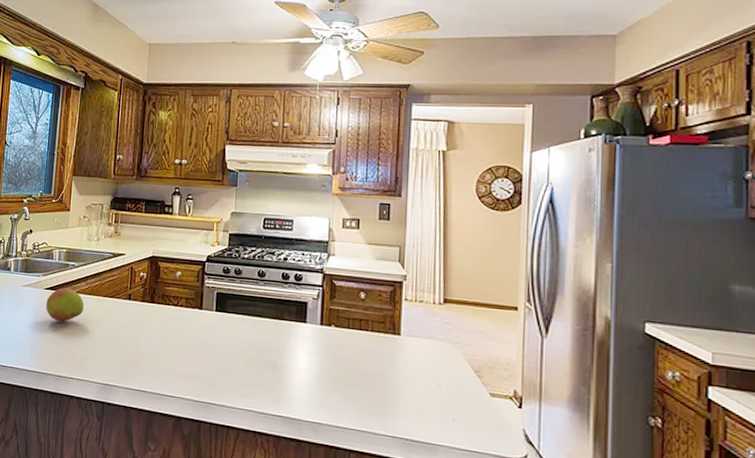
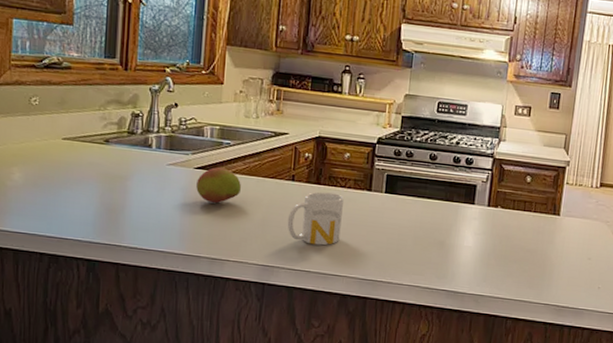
mug: none [124,310,176,365] -> present [287,192,344,246]

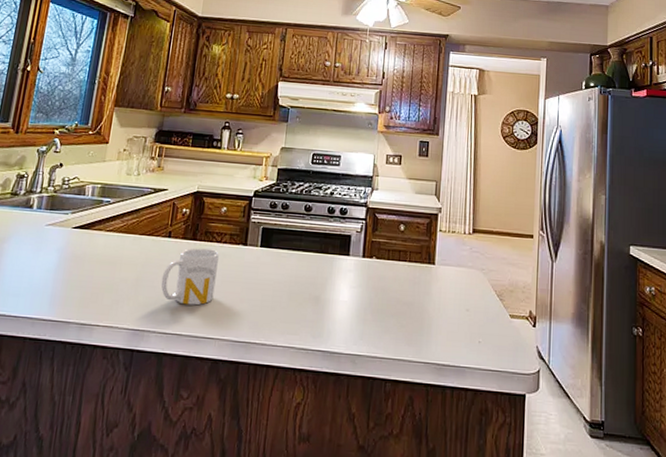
fruit: present [196,167,241,204] -> none [72,226,118,264]

